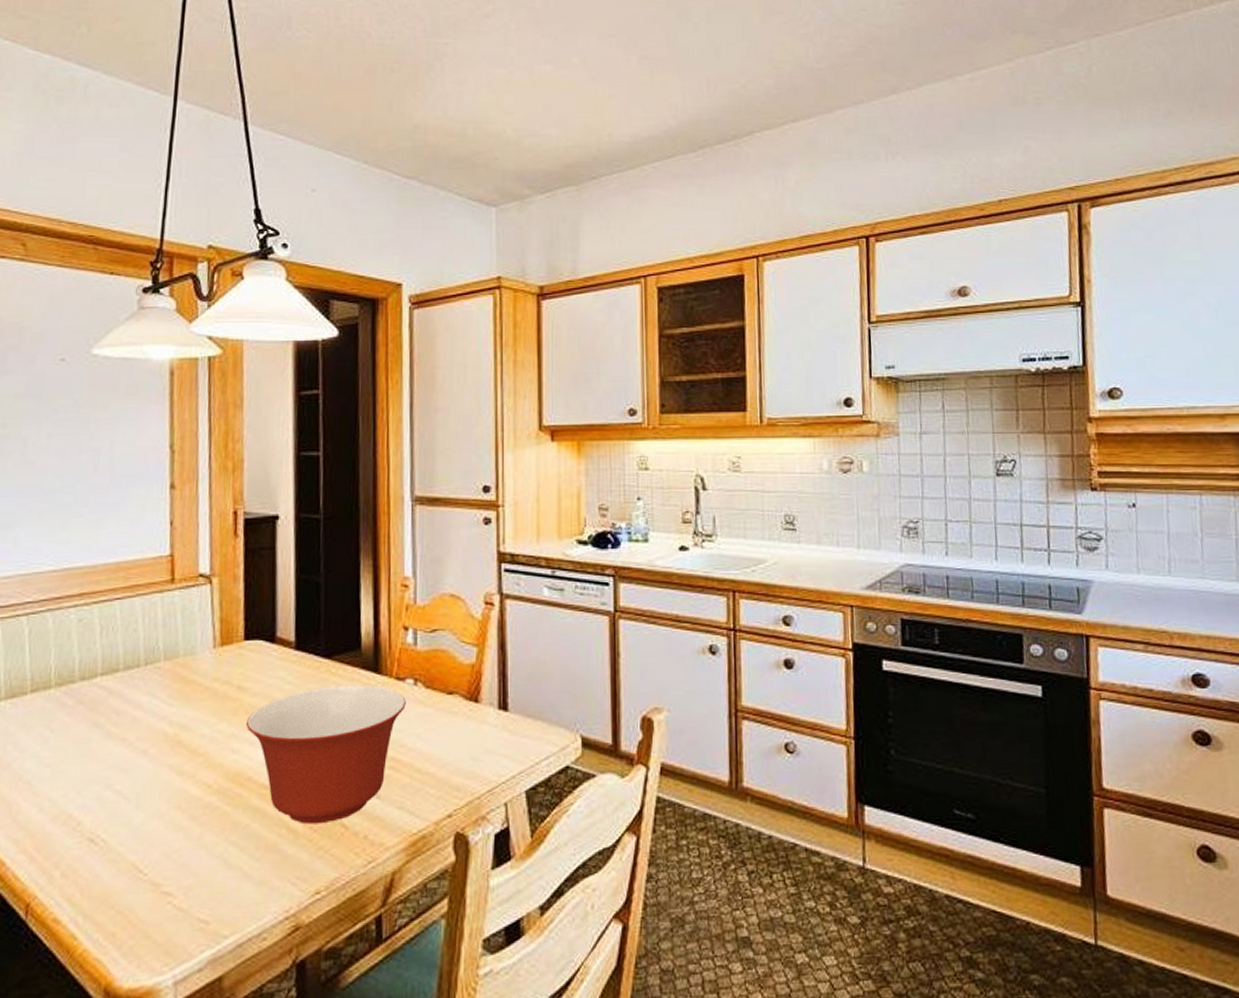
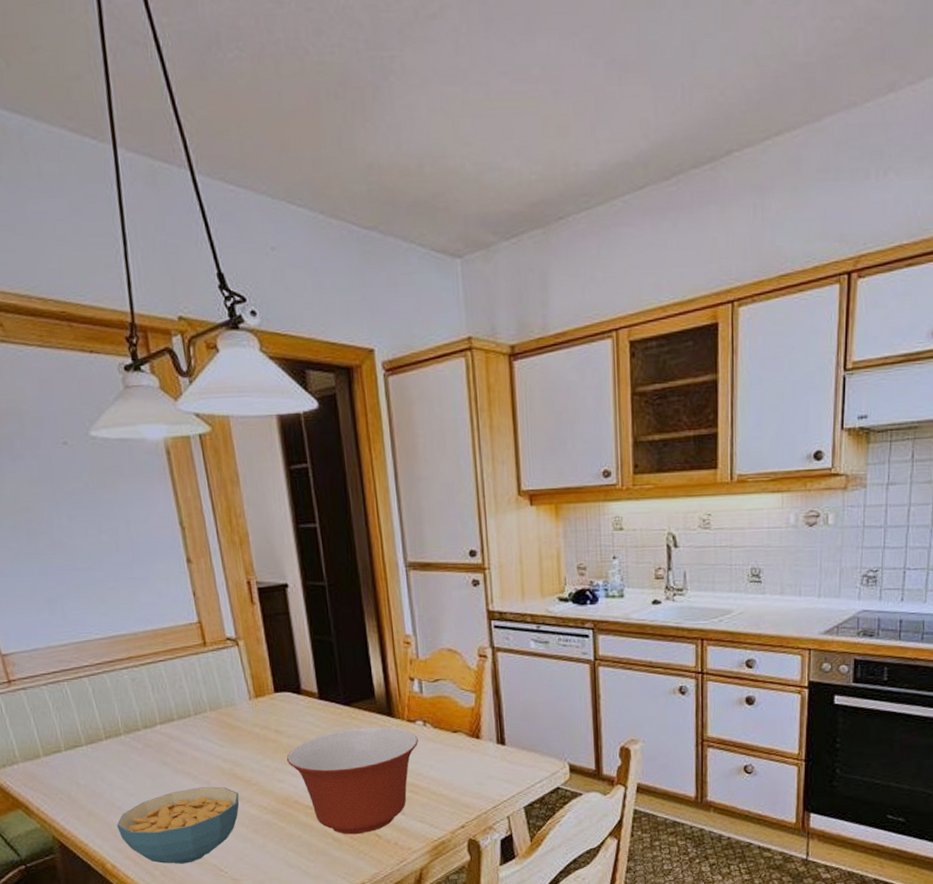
cereal bowl: none [18,757,180,861] -> present [116,786,240,864]

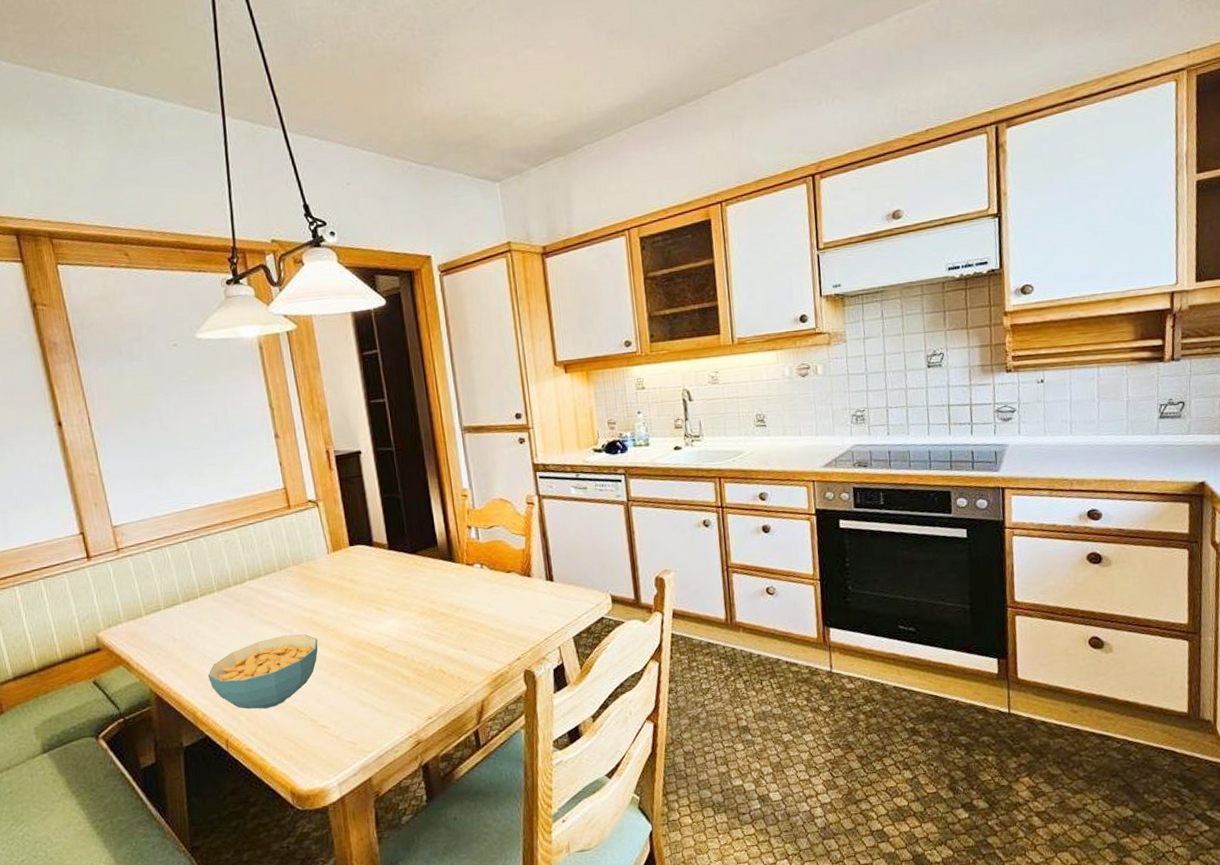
mixing bowl: present [286,727,418,835] -> none [360,571,477,673]

